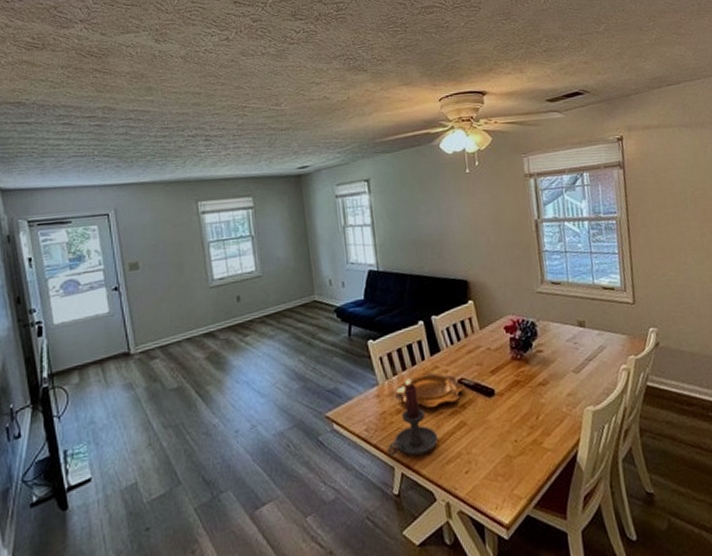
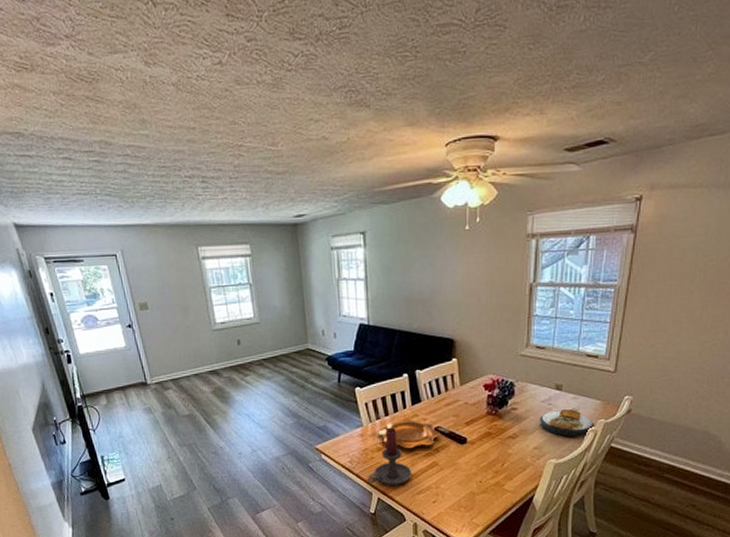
plate: none [567,346,627,379] -> present [540,408,595,437]

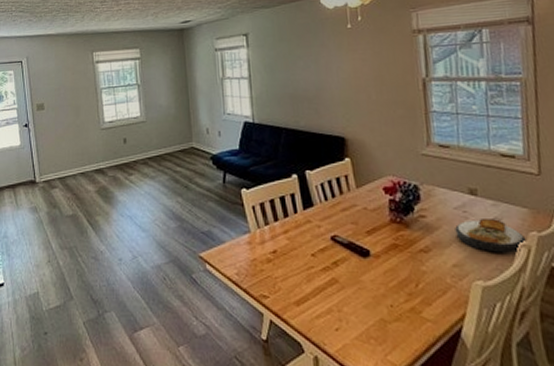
candle holder: present [368,427,412,485] -> none [257,234,309,305]
decorative bowl: present [378,420,440,449] -> none [267,226,338,261]

